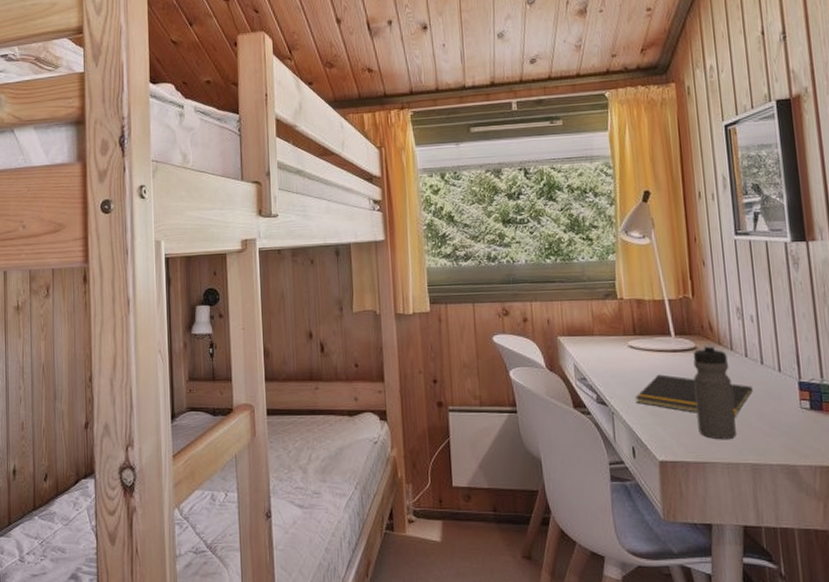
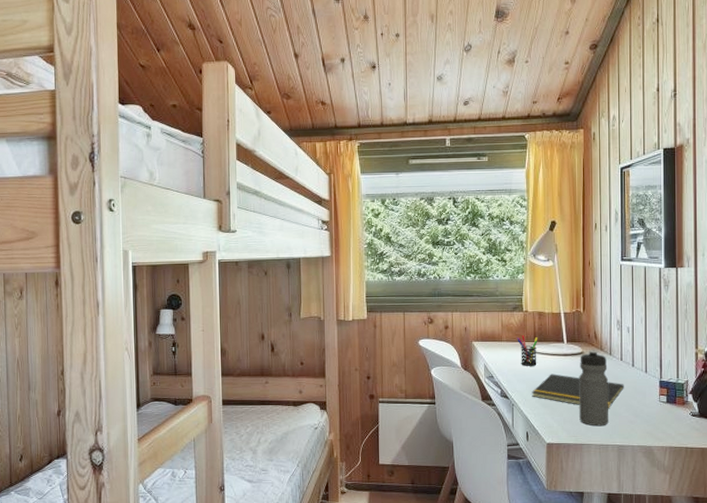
pen holder: none [612,328,639,365] -> present [517,335,538,366]

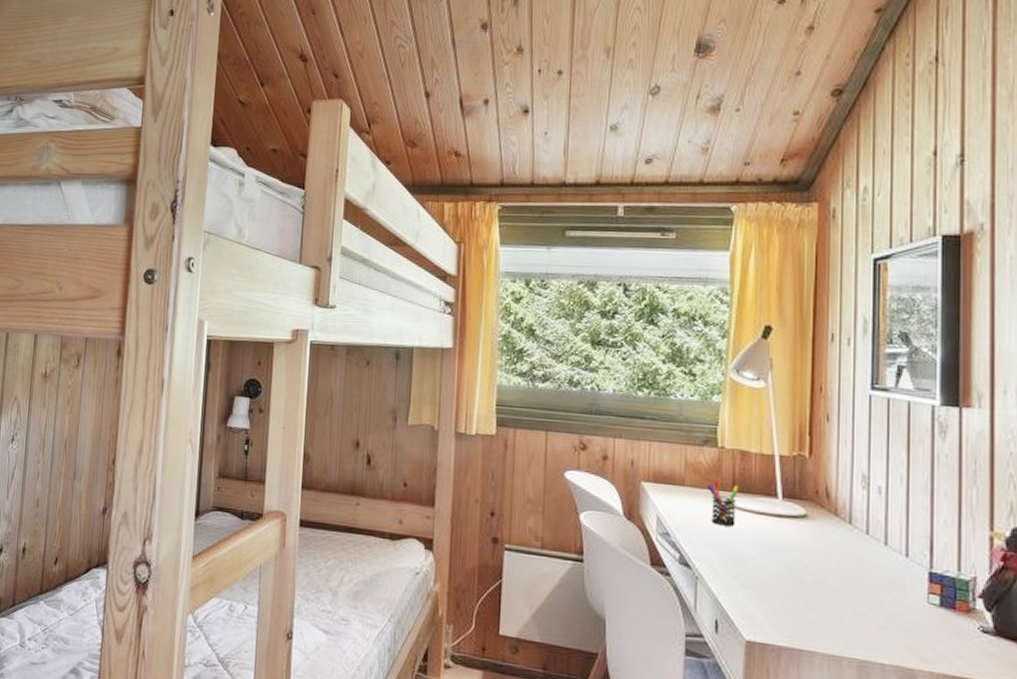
notepad: present [532,374,624,409] -> none [726,540,871,604]
water bottle: present [579,350,608,427] -> none [798,513,845,628]

